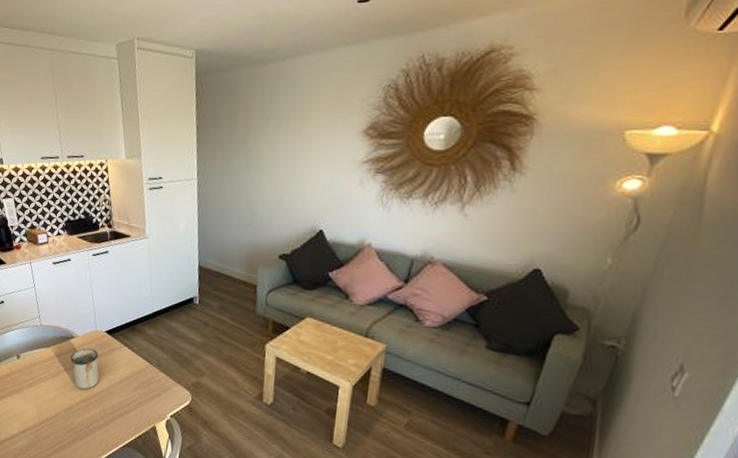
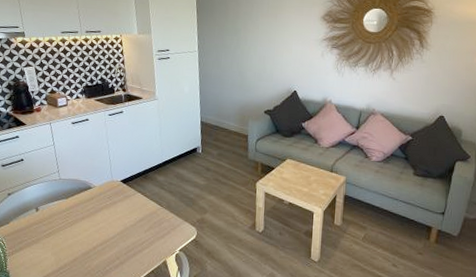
mug: present [70,348,99,389] -> none [88,197,115,234]

